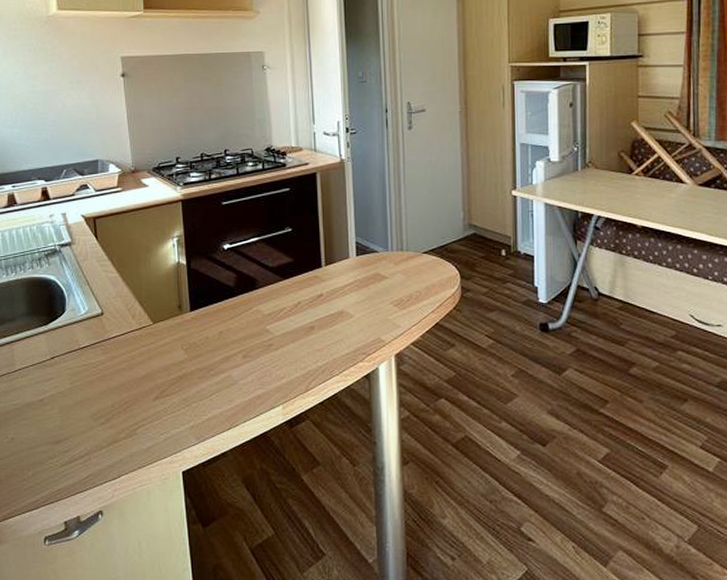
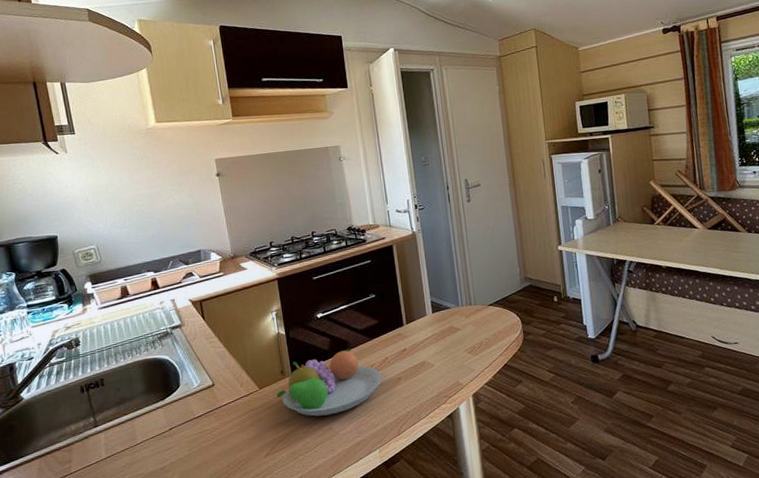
fruit bowl: none [171,287,293,361] -> present [276,348,383,417]

